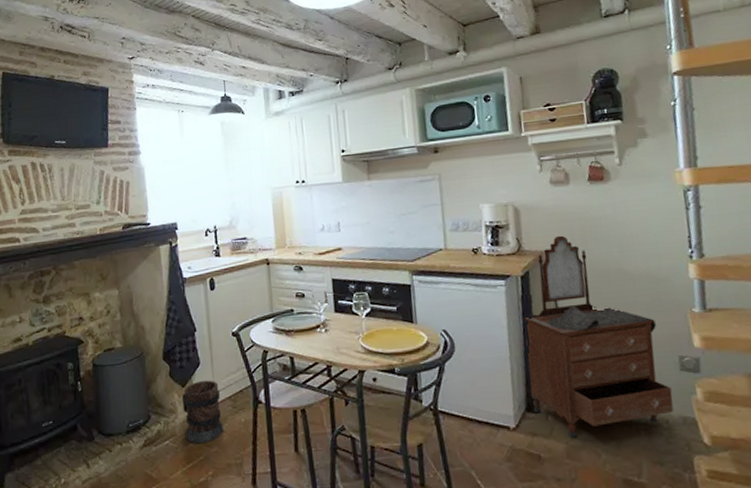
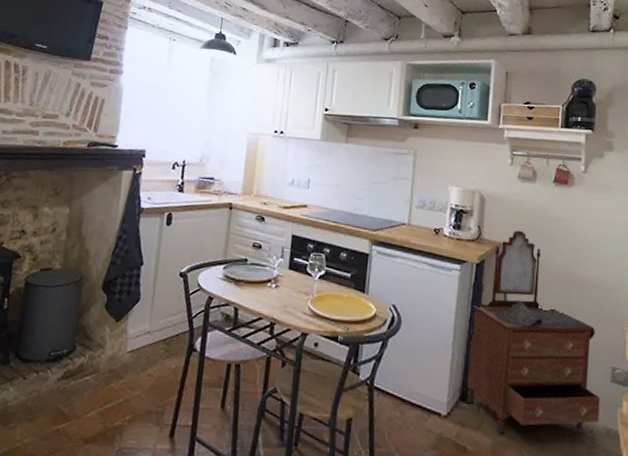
wooden barrel: present [182,380,223,444] -> none [108,317,155,385]

